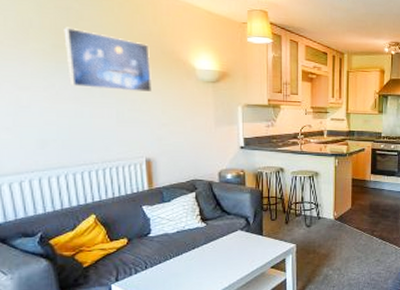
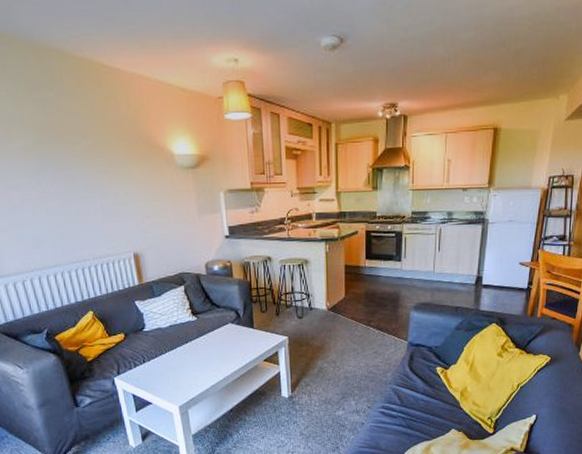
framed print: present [64,27,153,93] -> none [42,120,134,185]

